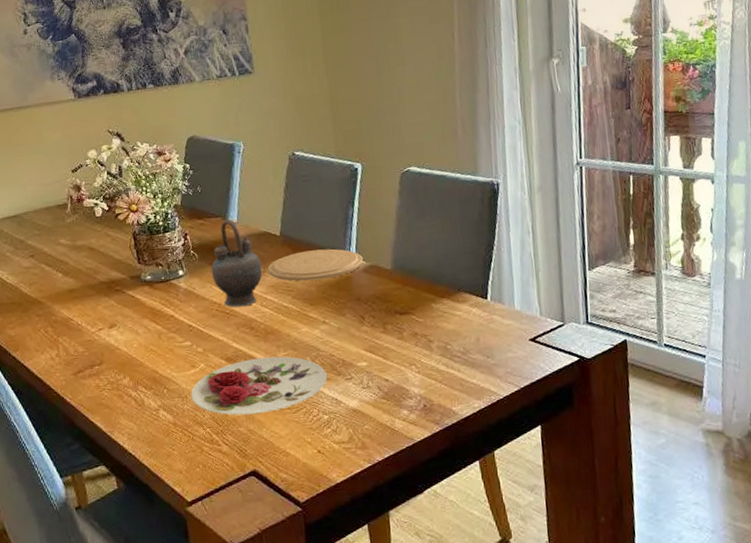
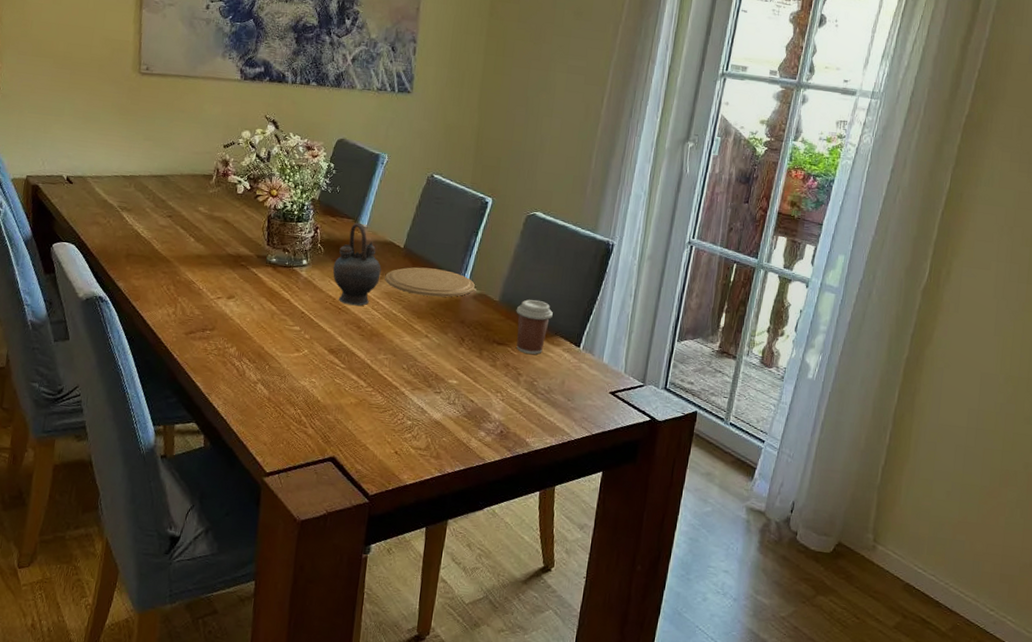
plate: present [191,356,327,416] -> none [289,355,419,407]
coffee cup: none [411,259,451,318] -> present [516,299,553,354]

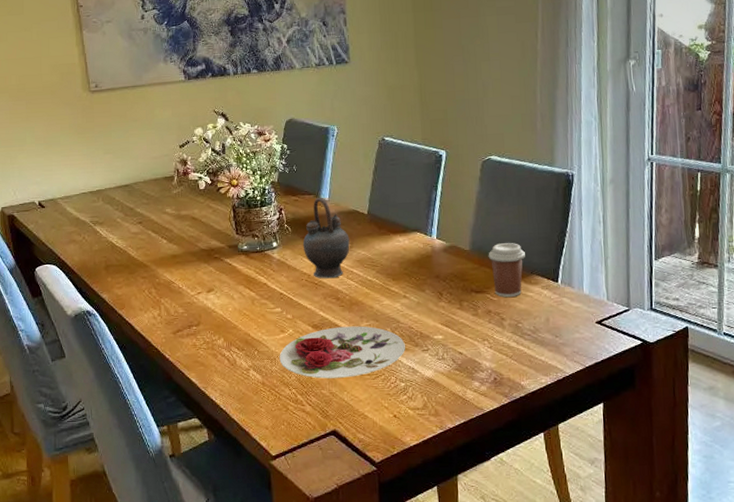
plate: none [289,355,419,407] -> present [279,326,405,379]
plate: present [385,267,475,297] -> none [354,228,443,258]

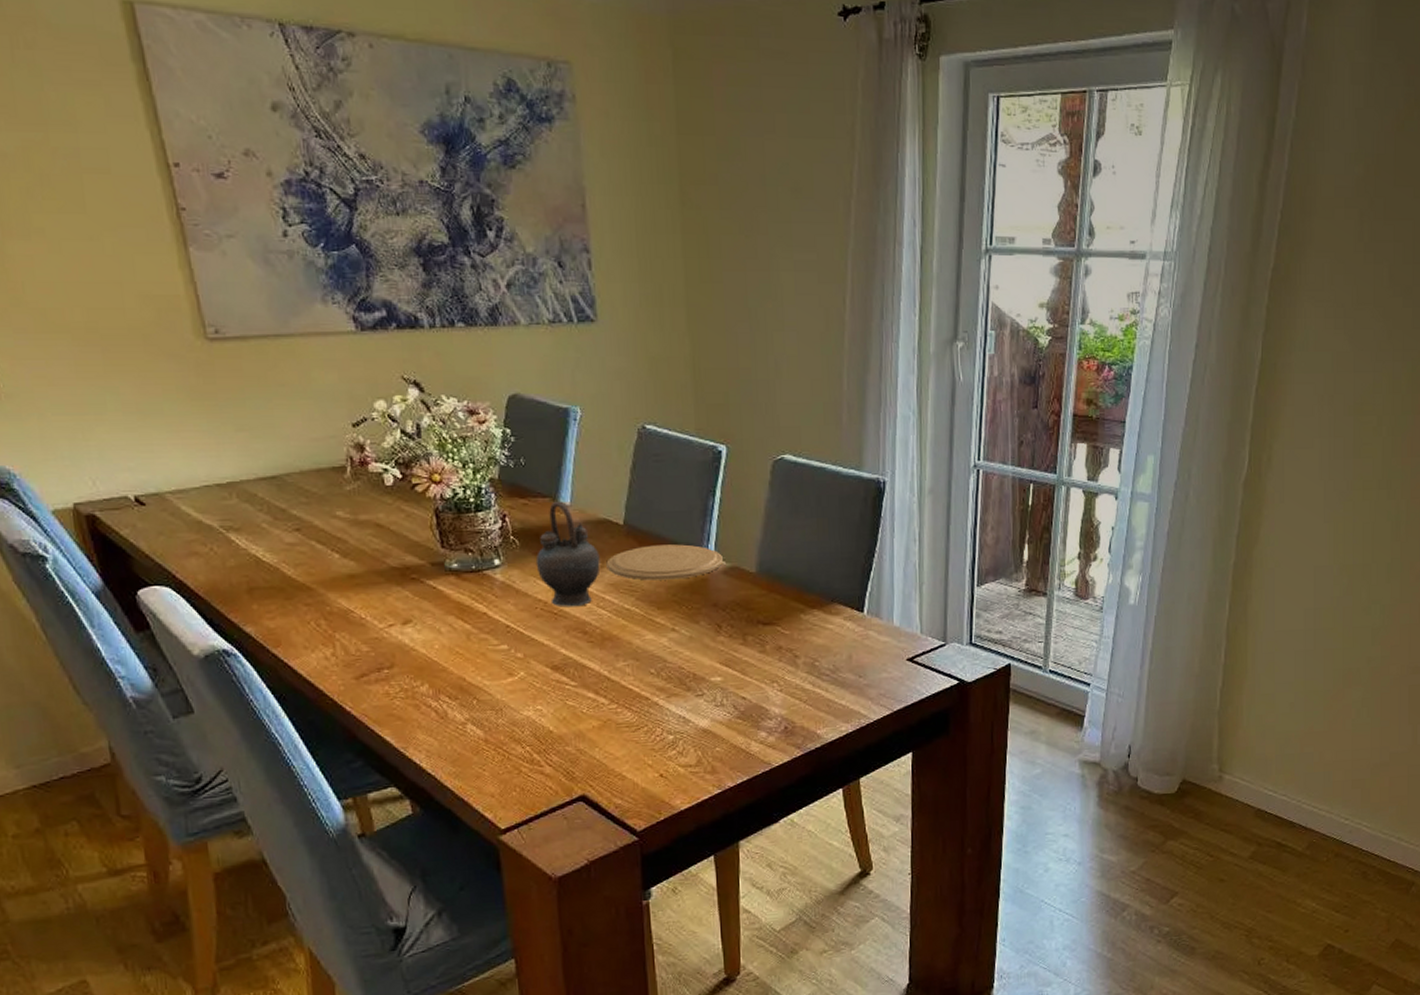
plate: present [279,326,405,379] -> none [507,666,674,733]
plate: none [354,228,443,258] -> present [606,544,723,581]
coffee cup: present [488,243,525,297] -> none [779,564,825,630]

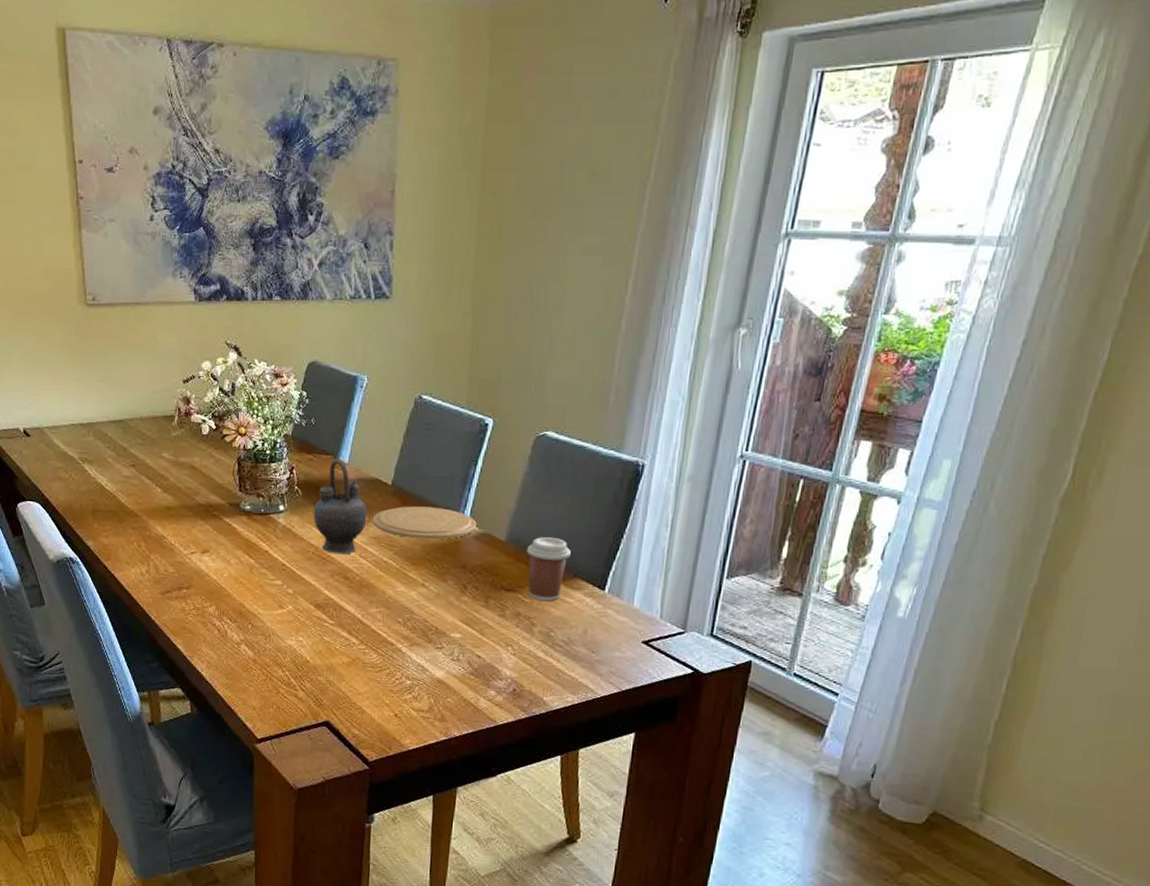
coffee cup: none [779,564,825,630] -> present [526,537,571,601]

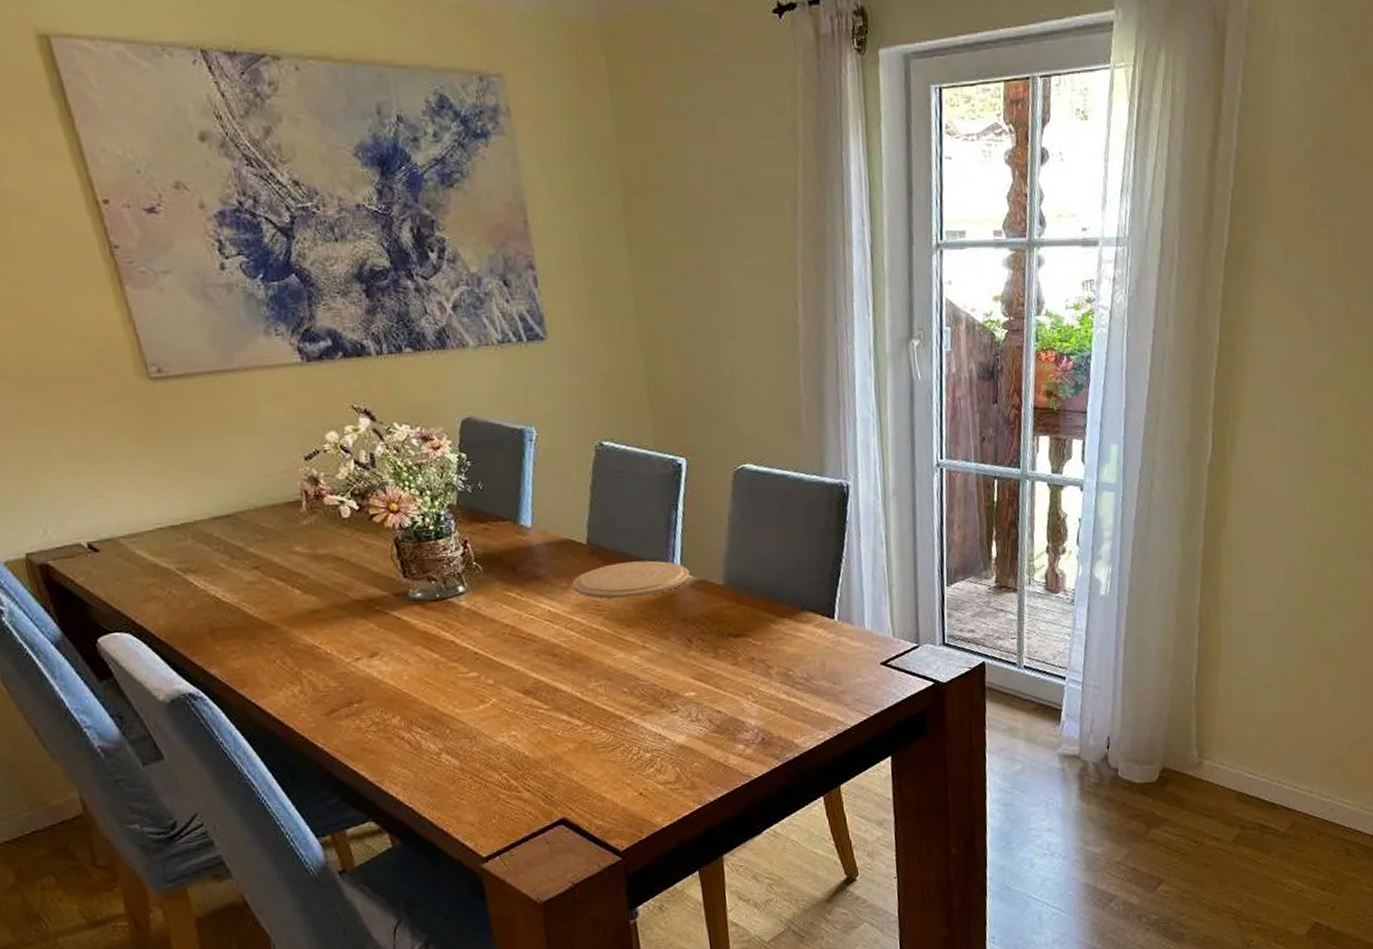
teapot: present [313,458,368,555] -> none [500,523,567,631]
coffee cup: present [526,537,571,601] -> none [747,573,794,641]

